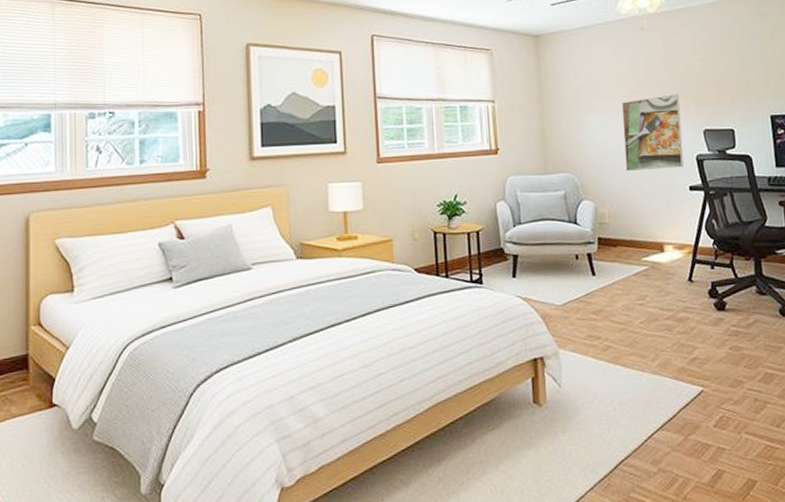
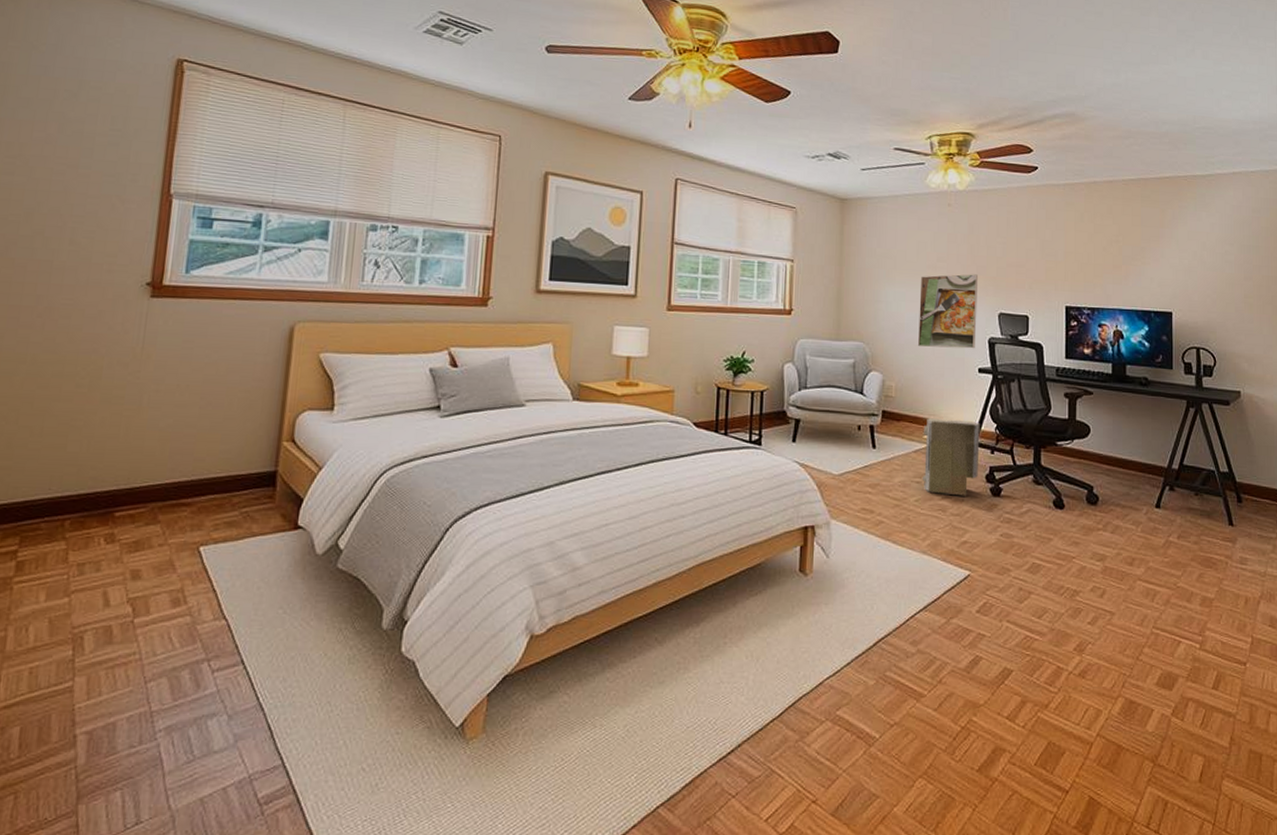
air purifier: none [641,239,701,314] -> present [923,418,980,496]

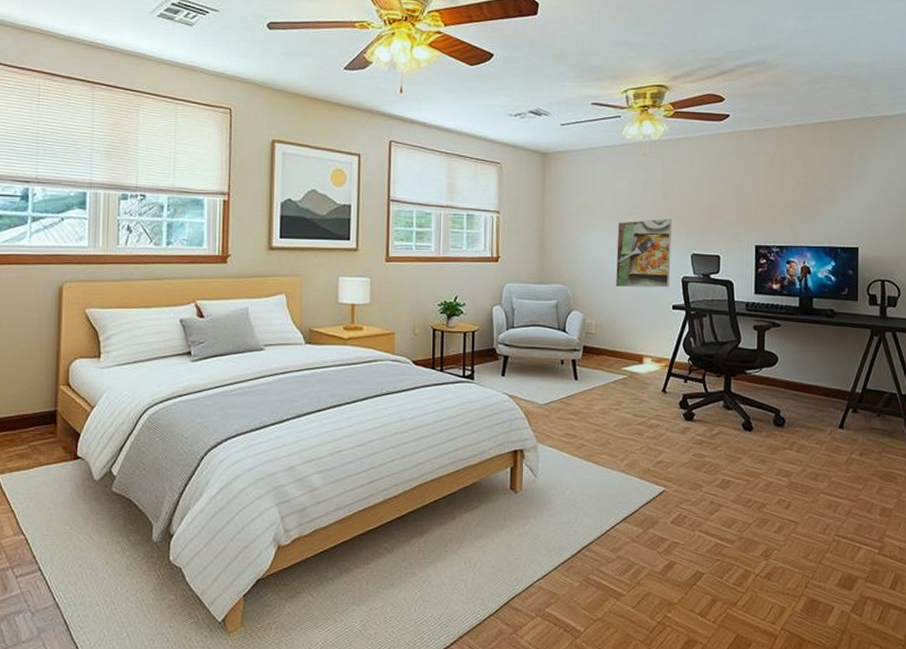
air purifier: present [923,418,980,496] -> none [621,352,674,421]

